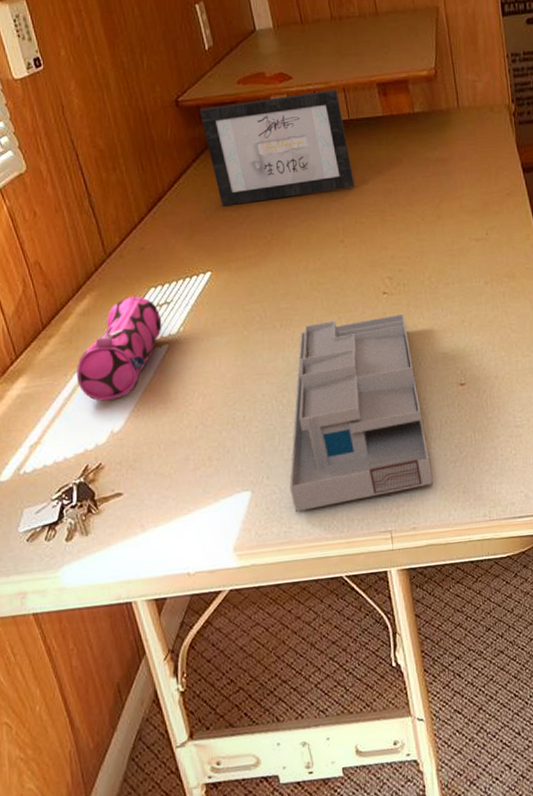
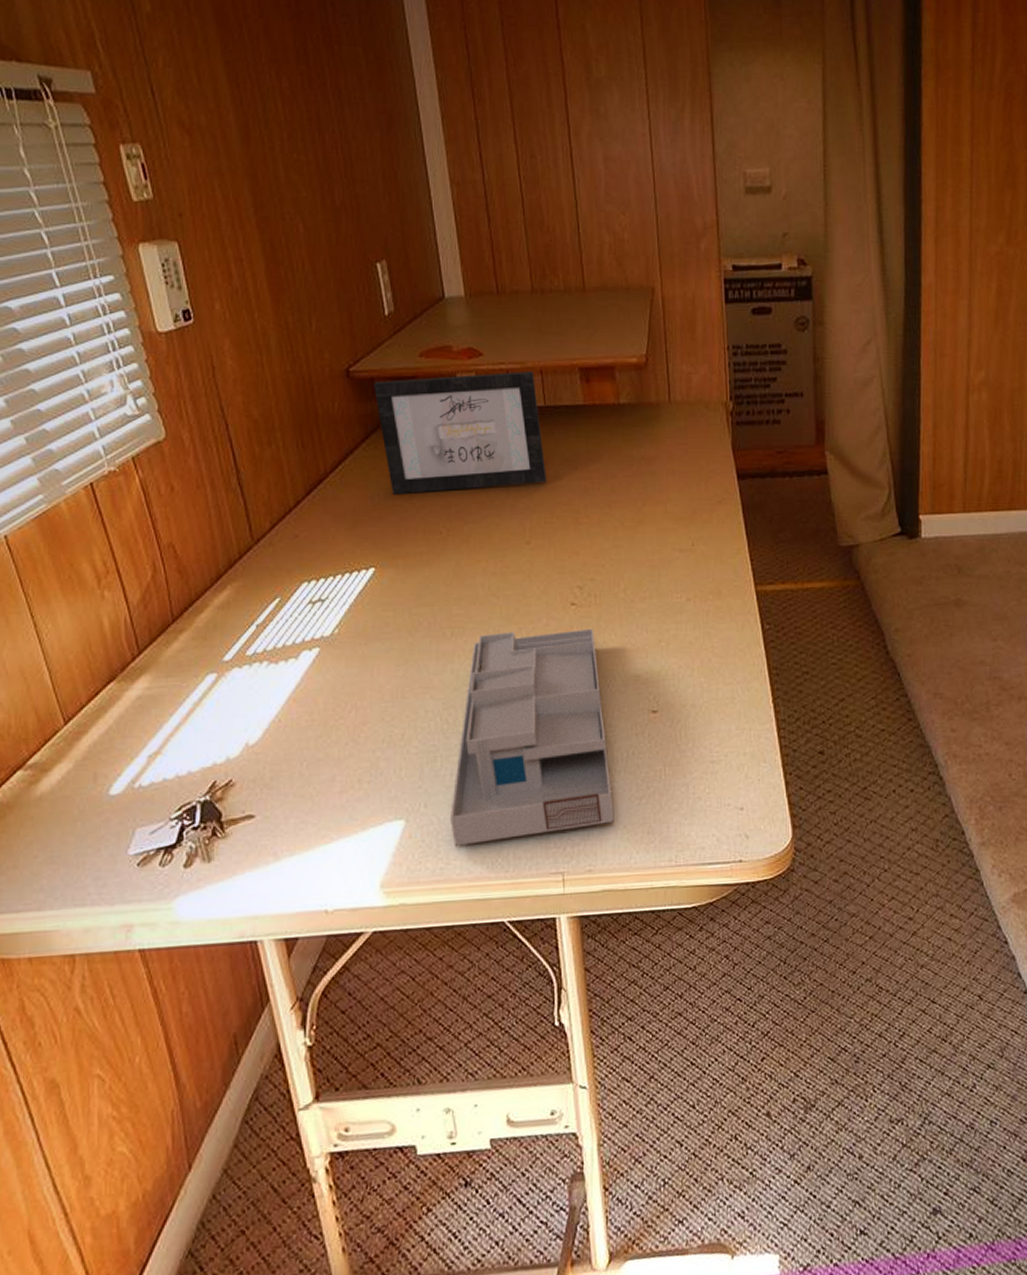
pencil case: present [76,295,162,402] -> none [210,590,314,709]

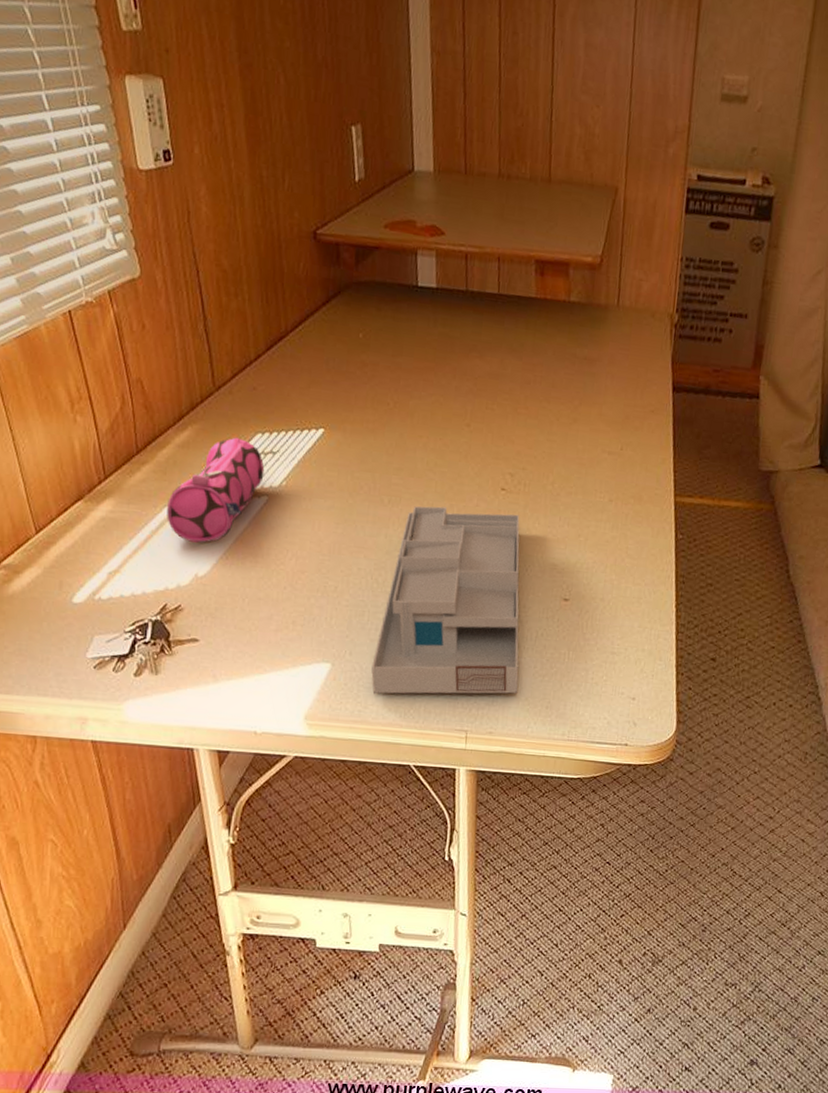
pencil case: none [210,590,314,709] -> present [167,437,265,543]
picture frame: present [373,370,547,495] -> none [338,247,493,370]

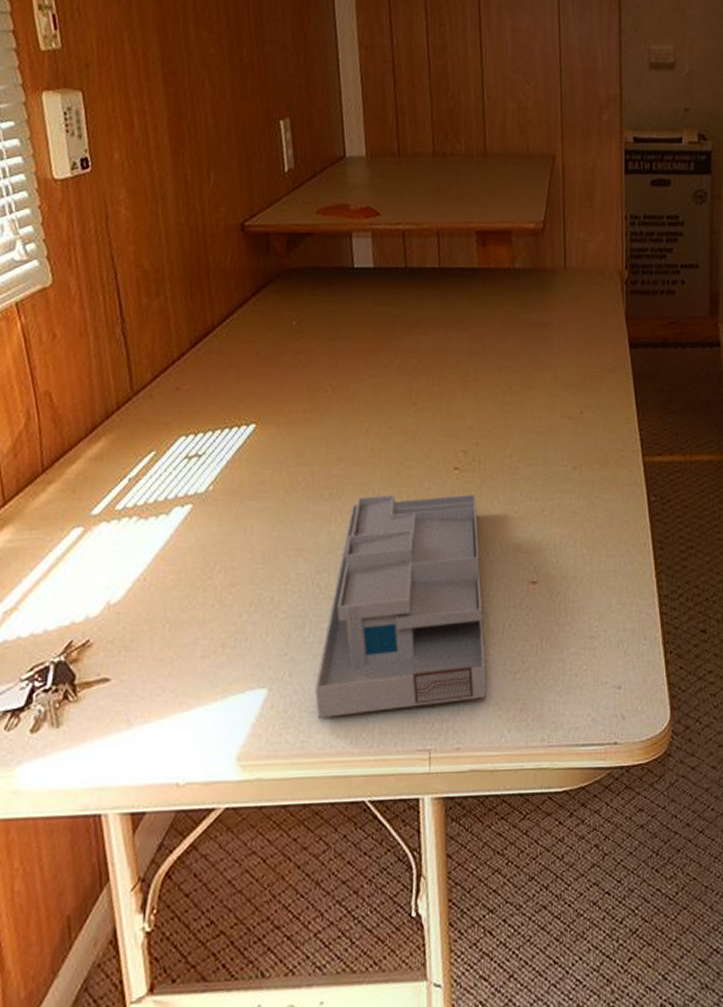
pencil case: present [167,437,265,543] -> none [75,443,189,565]

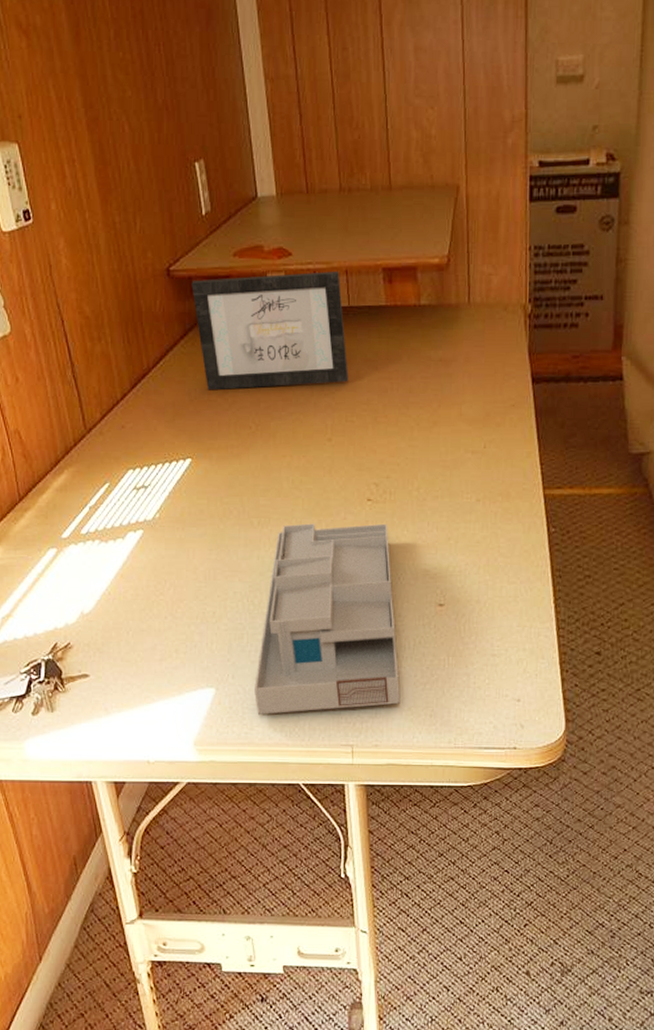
picture frame: none [268,232,437,351] -> present [191,270,349,390]

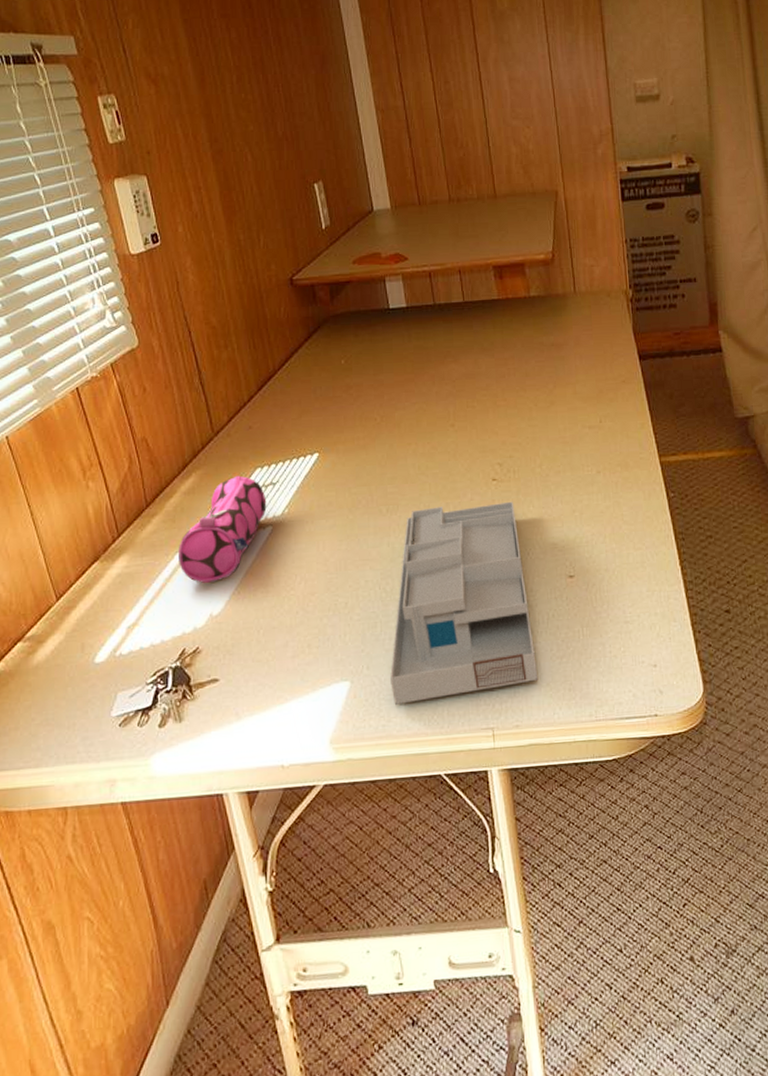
pencil case: none [51,476,138,581] -> present [178,475,267,583]
picture frame: present [191,270,349,390] -> none [314,271,467,387]

